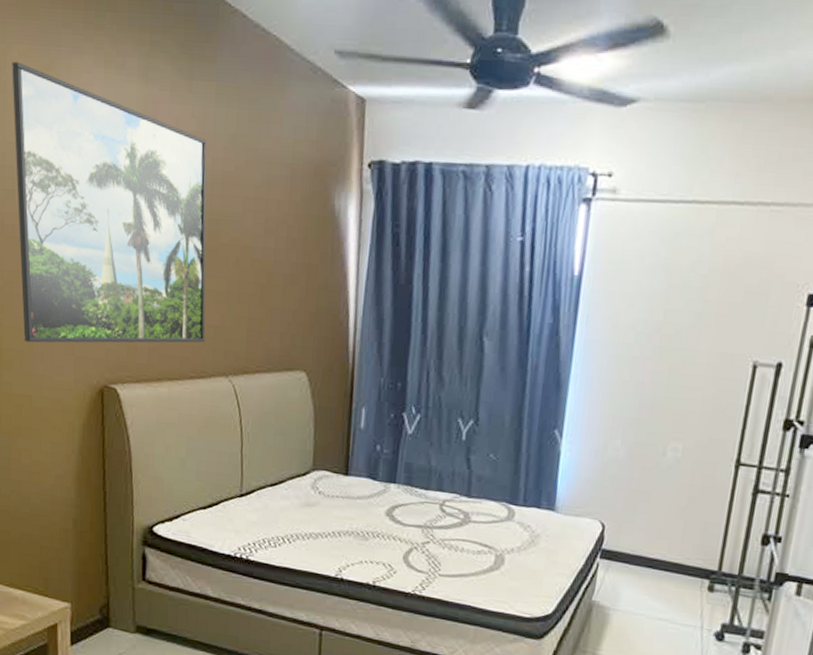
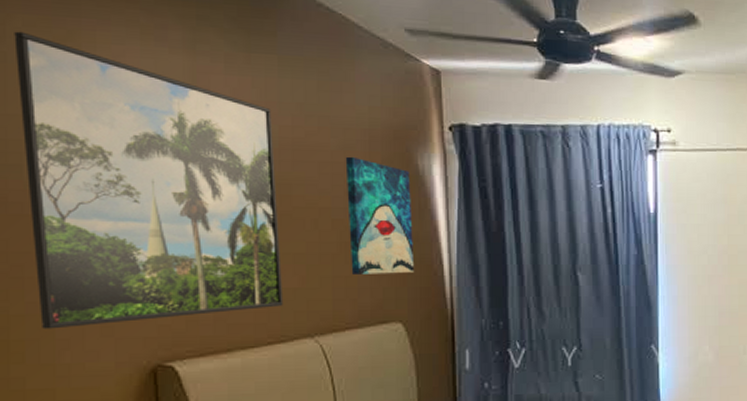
wall art: none [264,192,326,321] -> present [345,156,415,274]

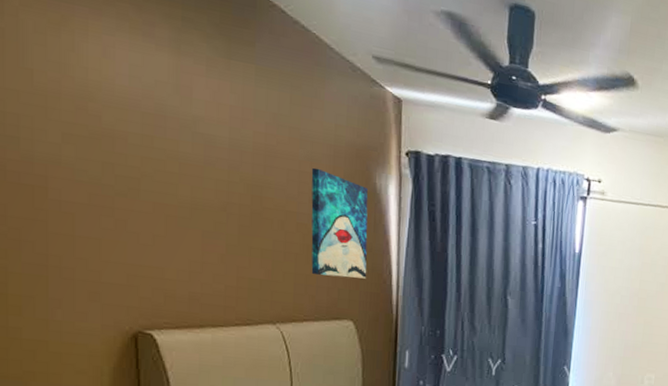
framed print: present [14,31,284,329] -> none [12,9,251,294]

